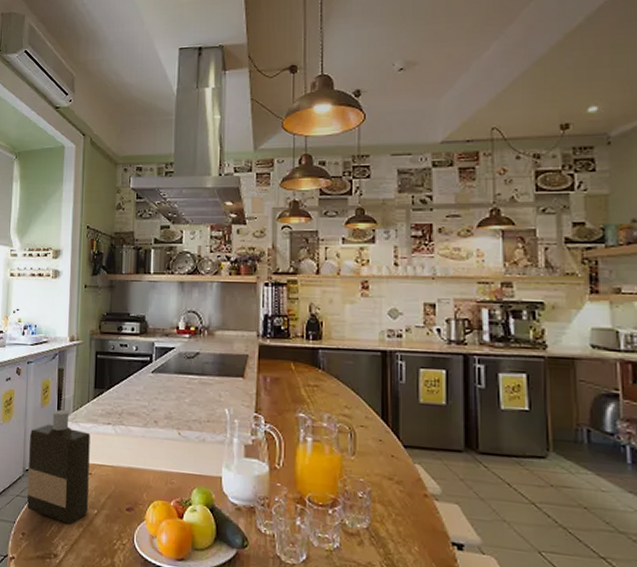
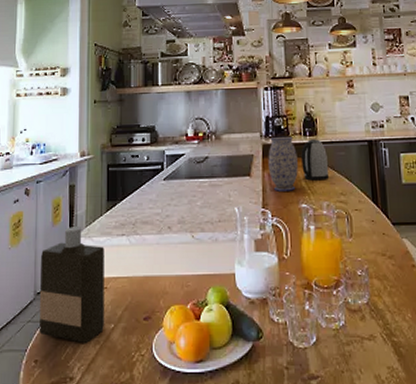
vase: none [264,337,298,398] -> present [268,136,298,191]
kettle: none [302,344,333,390] -> present [301,139,330,181]

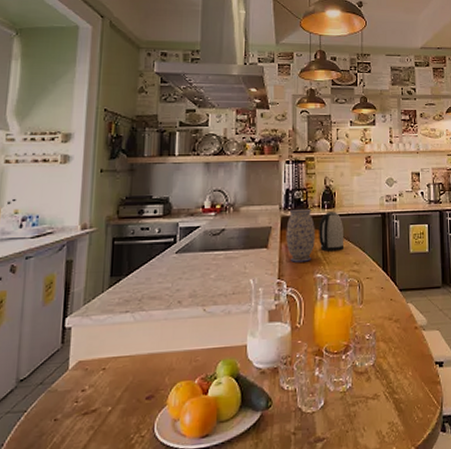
bottle: present [39,227,105,343] -> none [21,305,105,431]

